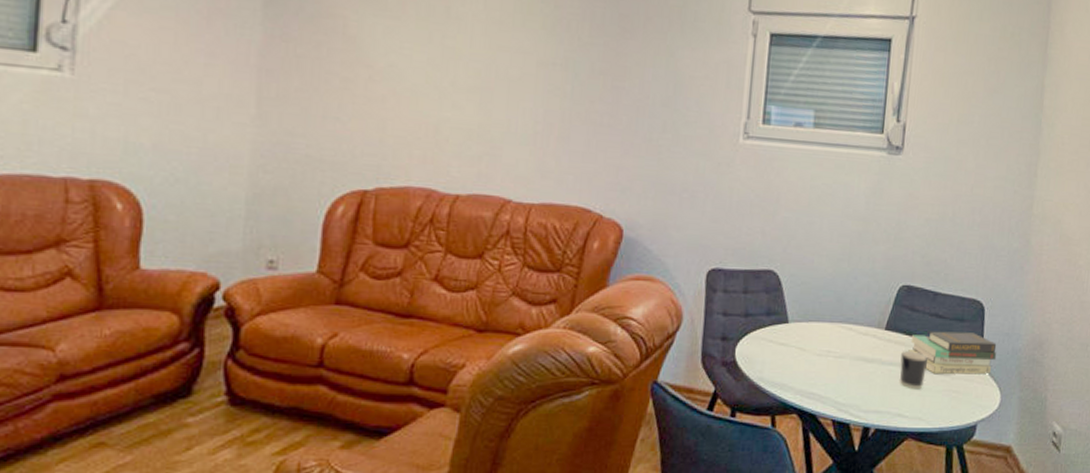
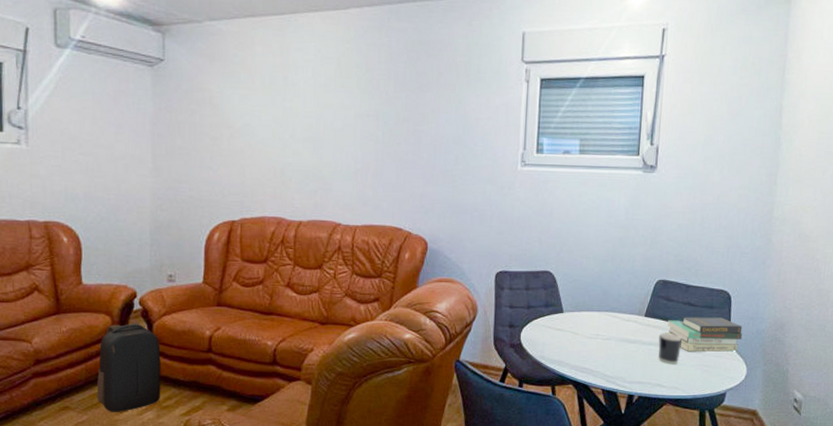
backpack: none [148,324,250,450] -> present [96,322,161,412]

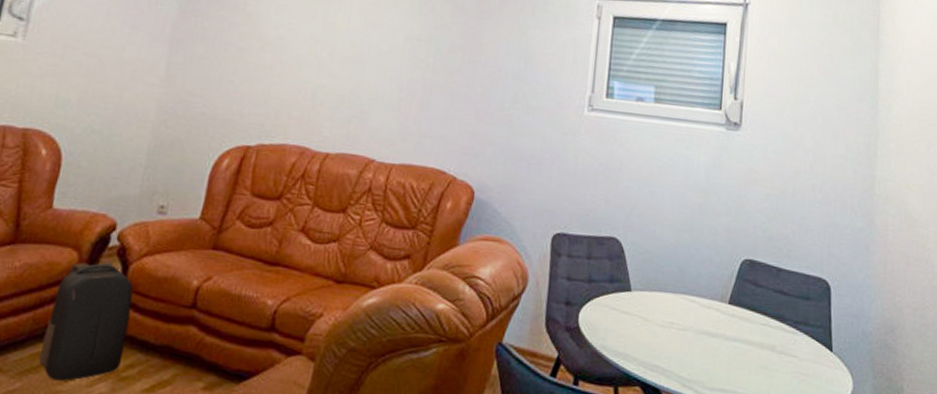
mug: present [657,333,683,363] -> none [744,327,774,368]
books: present [665,317,743,352] -> none [753,308,846,357]

